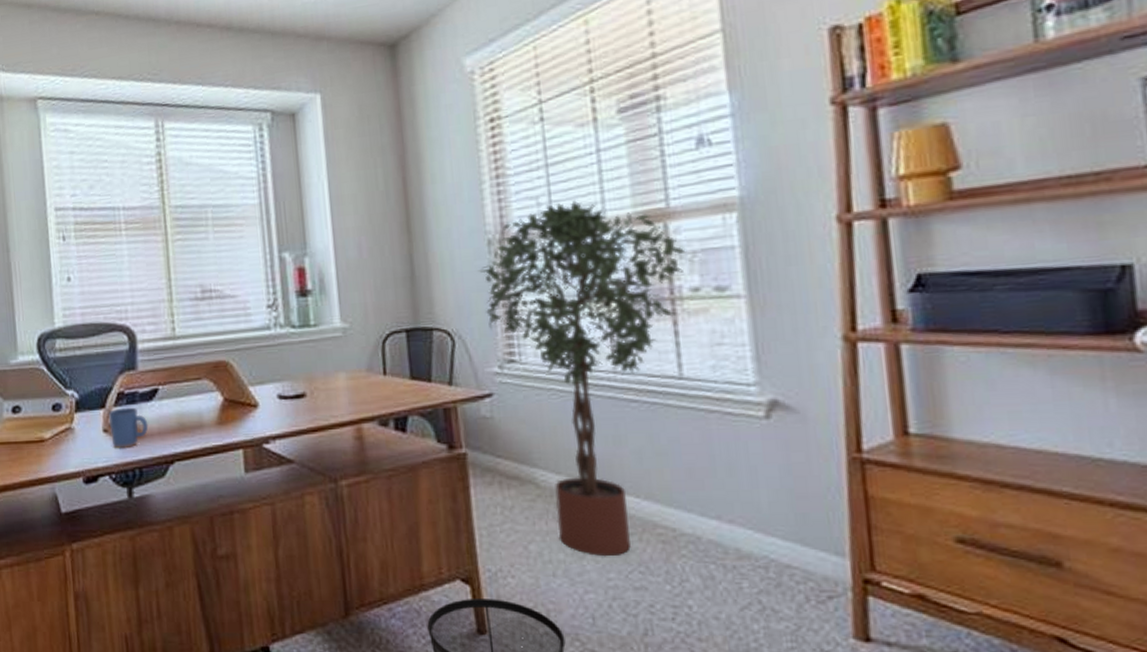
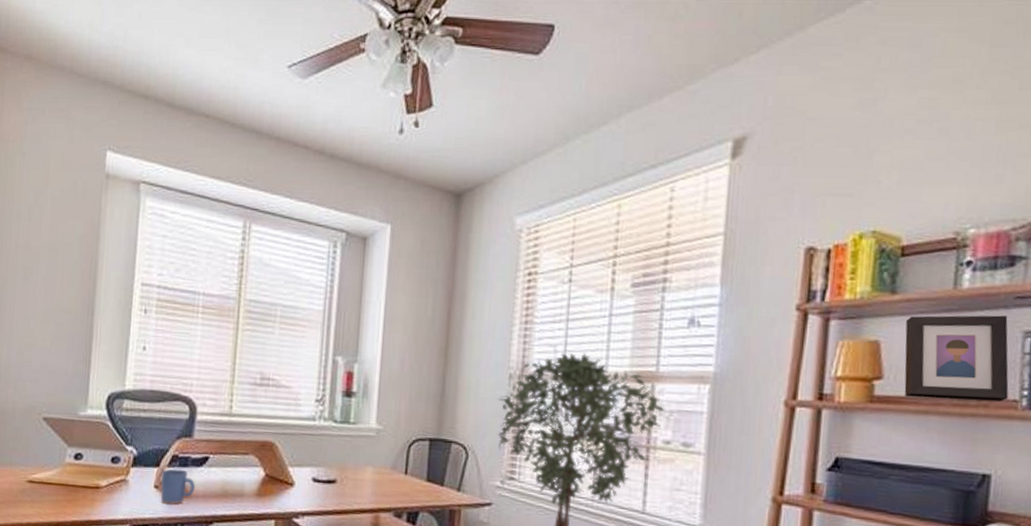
picture frame: none [979,63,1137,185] -> present [904,315,1009,402]

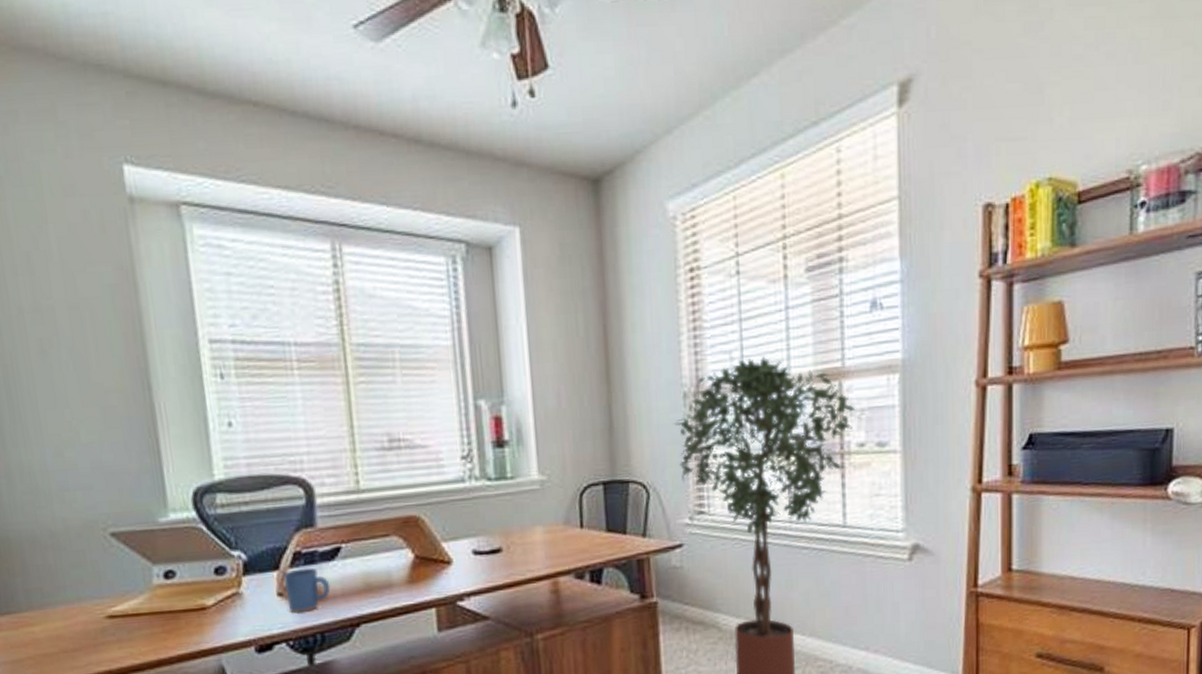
picture frame: present [904,315,1009,402] -> none [1087,258,1185,358]

